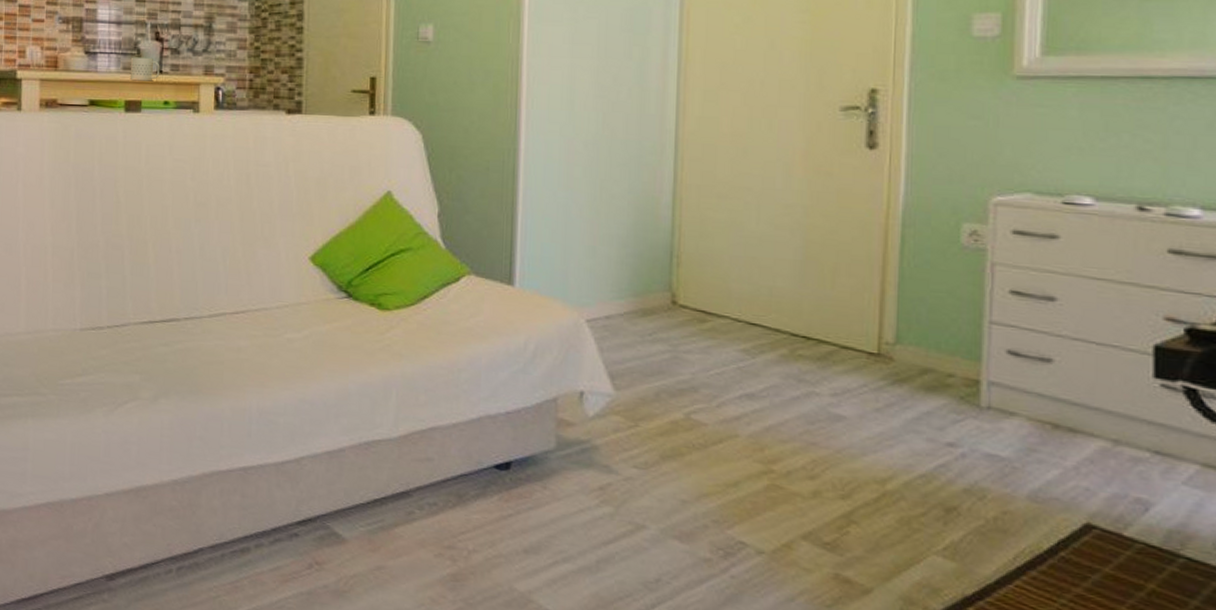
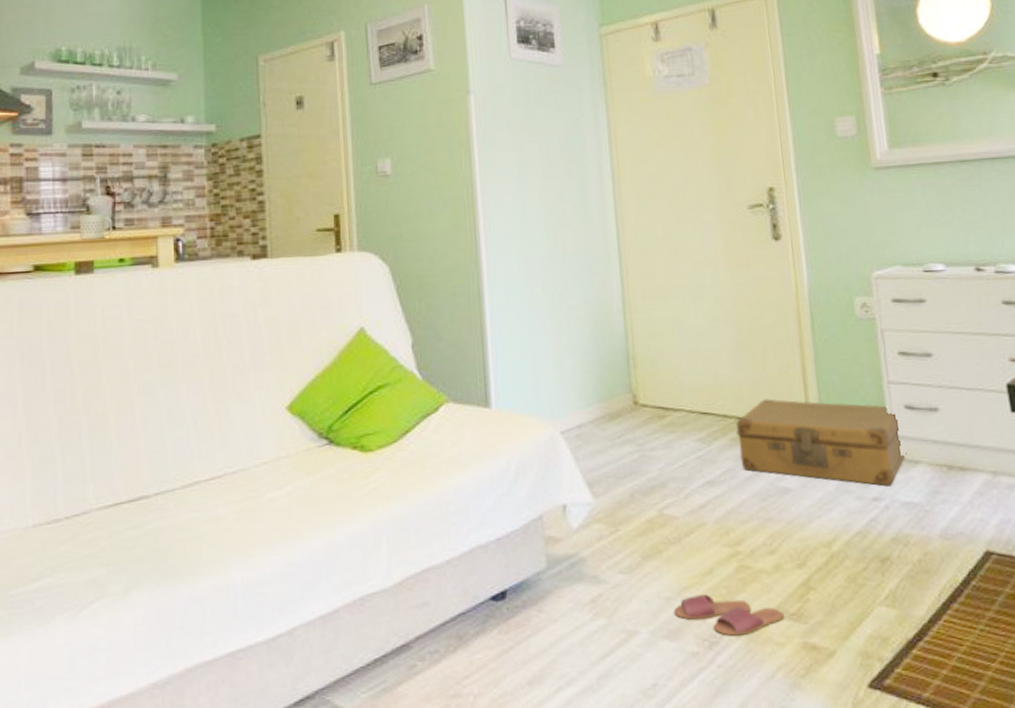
slippers: none [689,503,817,553] -> present [673,594,785,636]
suitcase: none [788,319,1001,434] -> present [736,399,907,487]

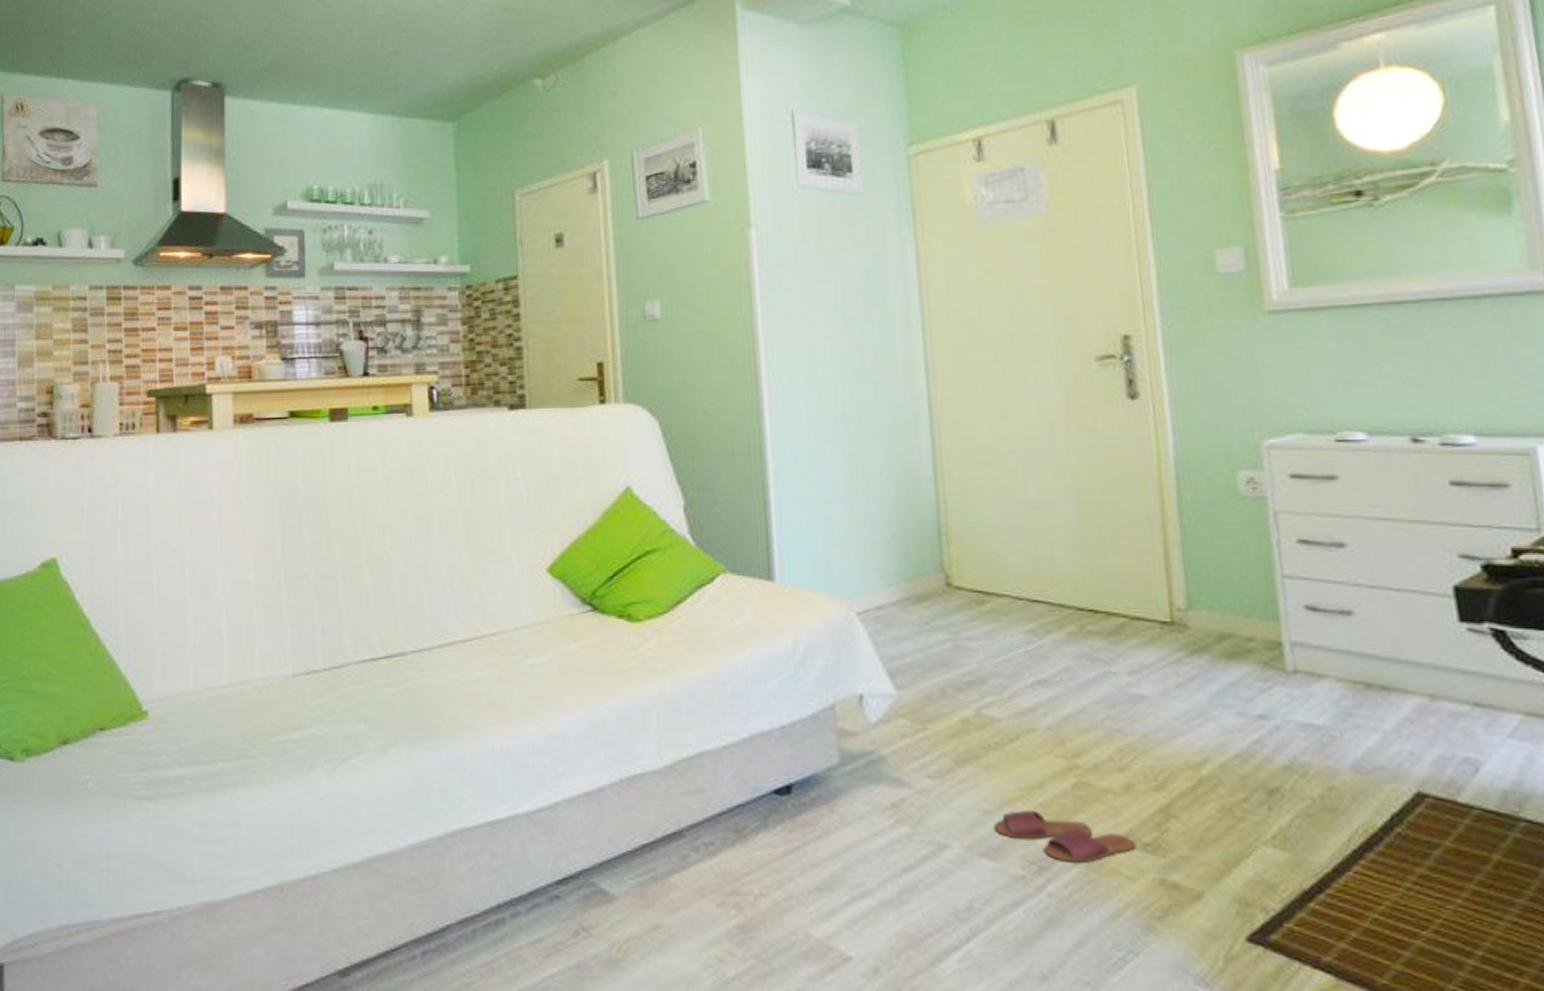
mug: present [79,214,113,240] -> none [333,359,366,386]
suitcase: present [736,399,907,487] -> none [1075,588,1307,703]

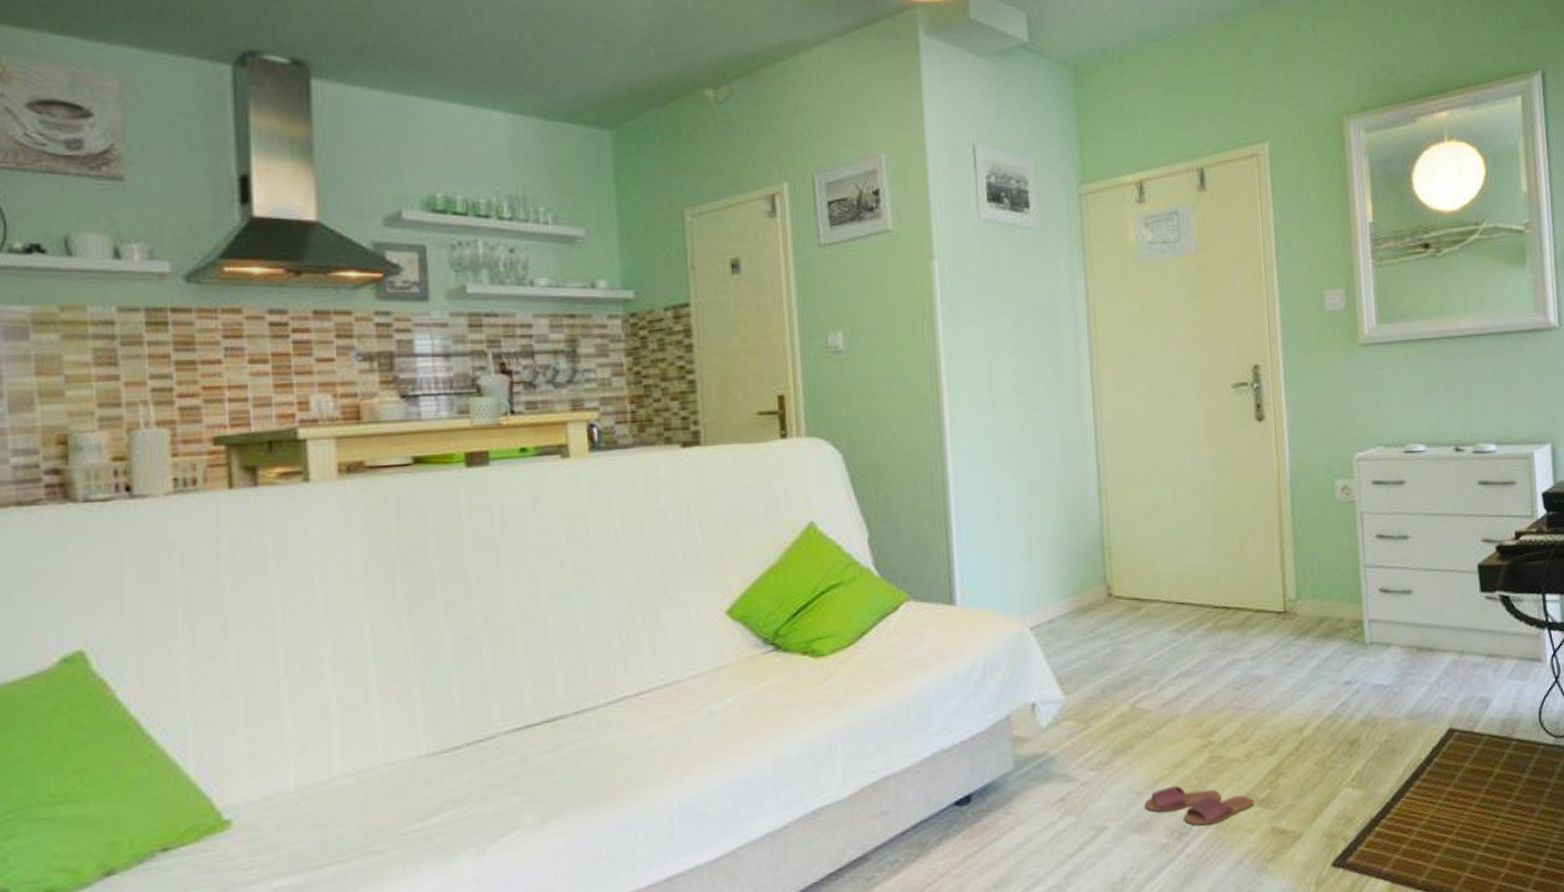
mug: none [333,359,366,386] -> present [468,395,511,427]

